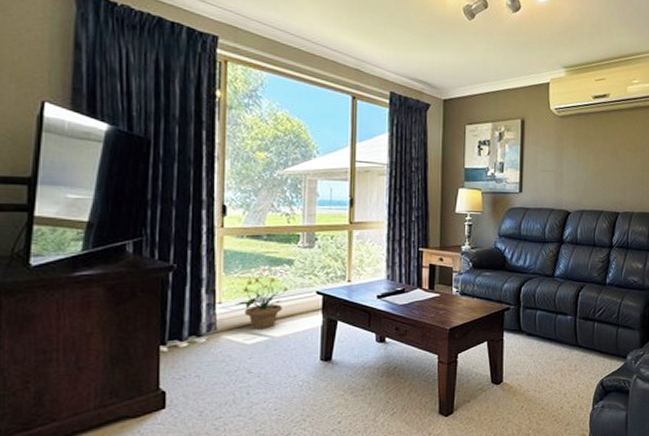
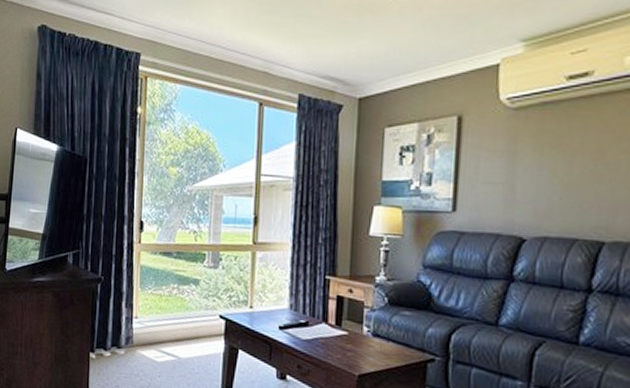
potted plant: present [235,277,289,330] -> none [148,295,194,349]

